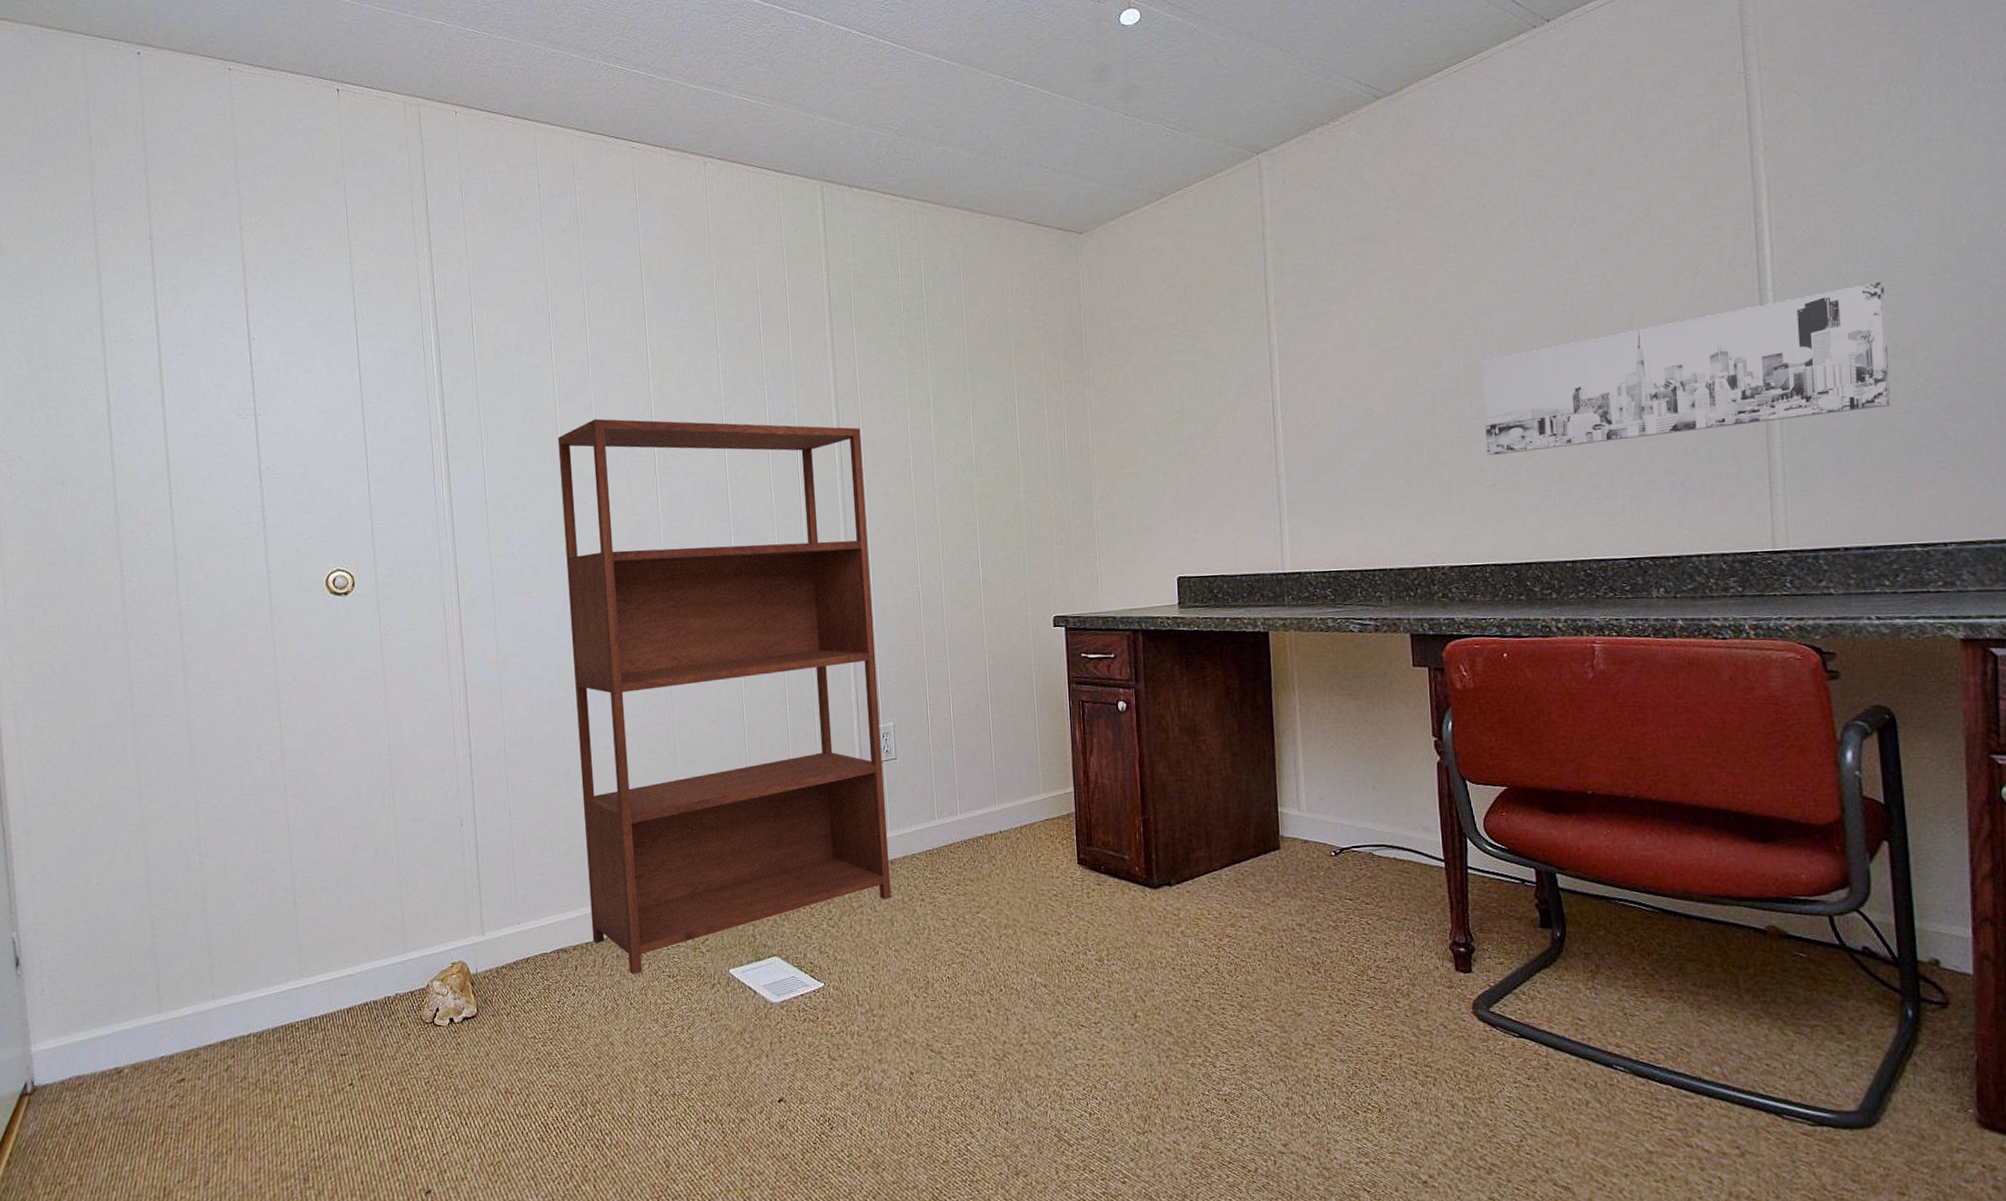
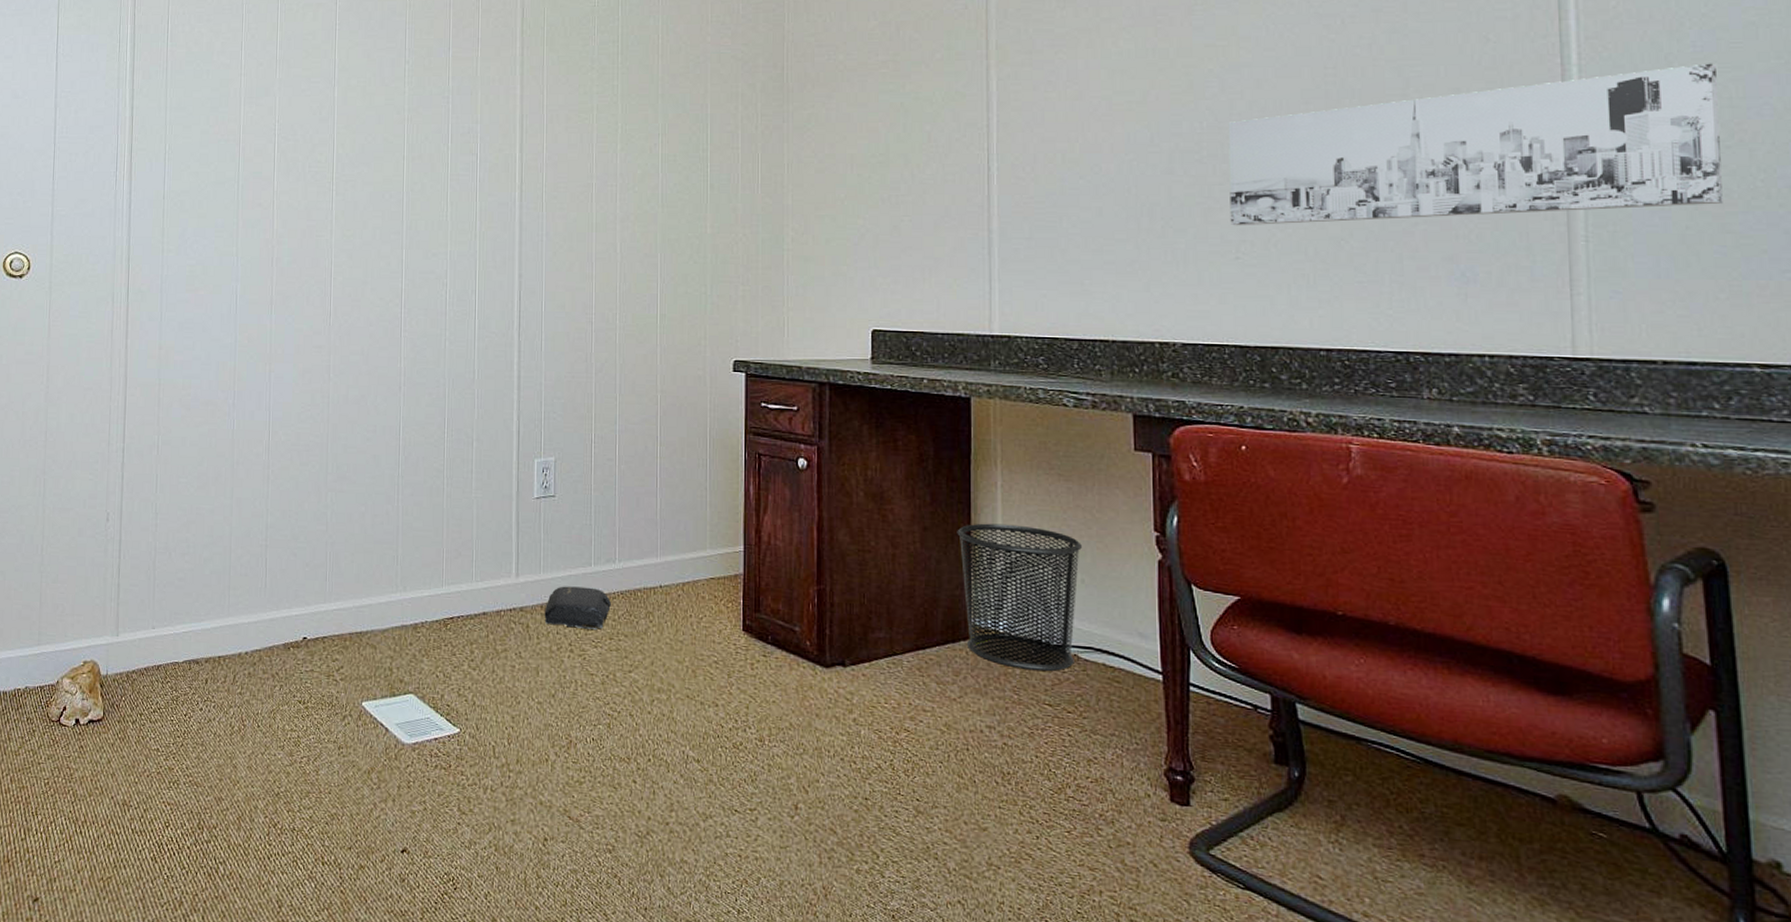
bookshelf: present [558,418,891,975] -> none [226,121,544,696]
bag: none [894,840,956,879] -> present [544,586,611,629]
waste bin: none [1263,743,1372,871] -> present [957,523,1082,672]

